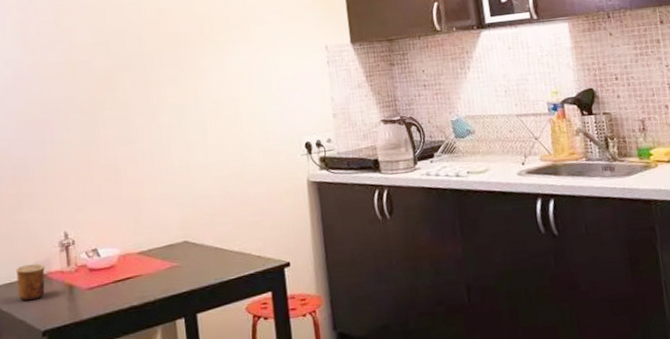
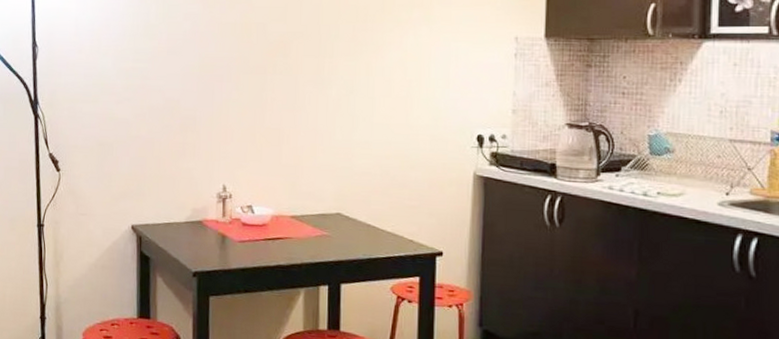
cup: present [16,263,45,301] -> none [174,209,202,243]

